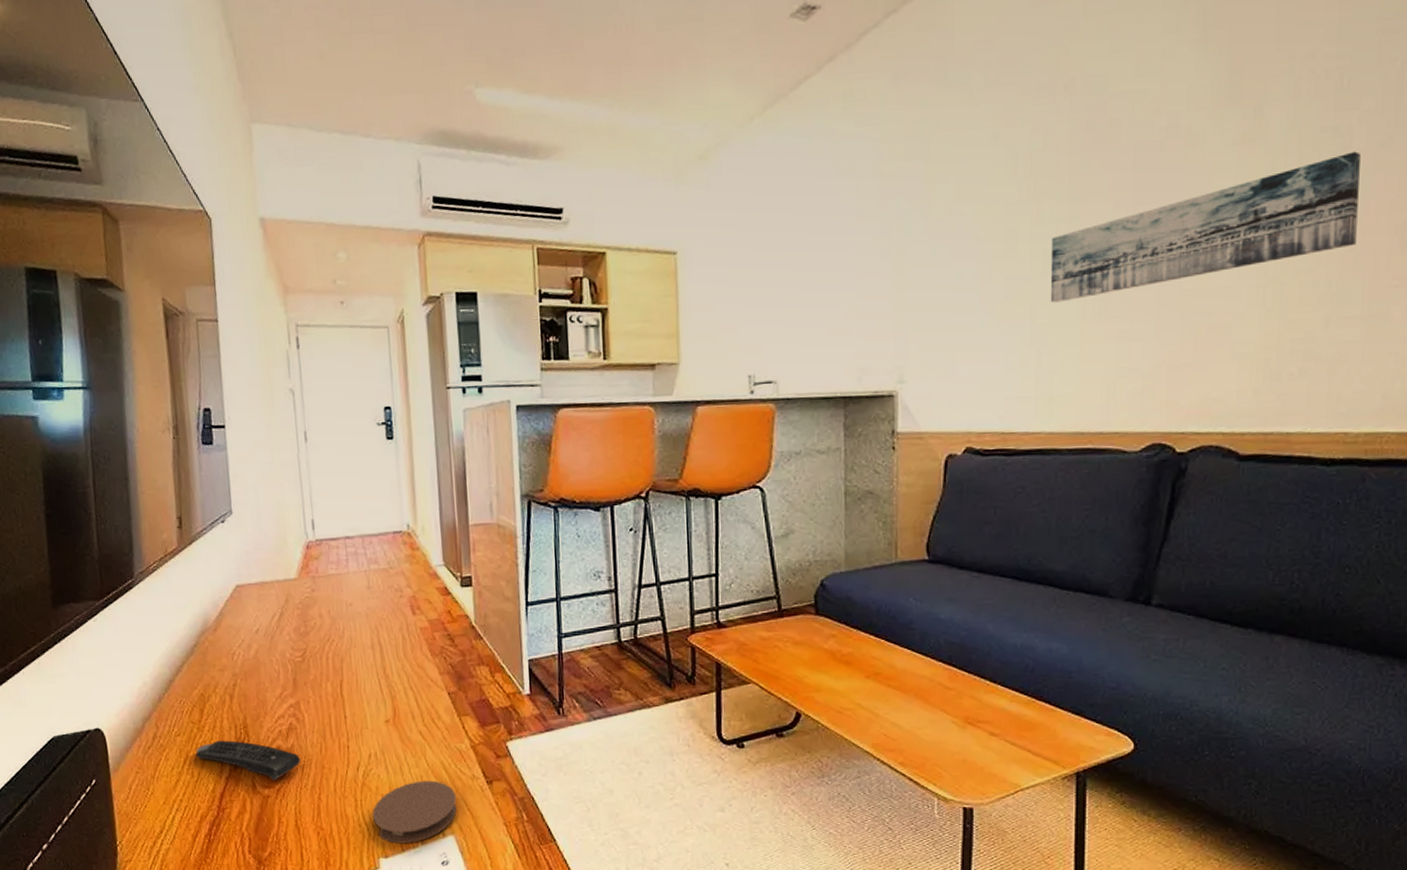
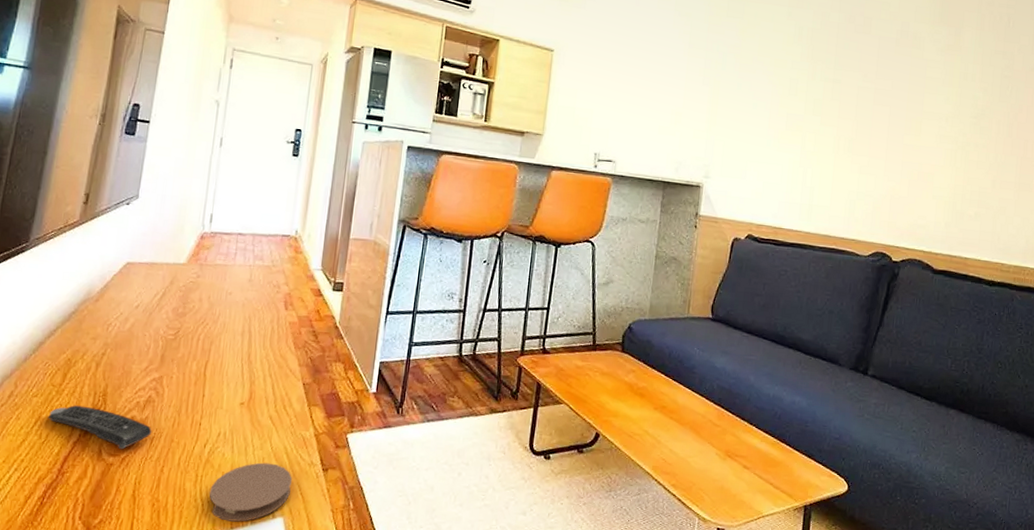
wall art: present [1050,151,1361,303] -> none [816,70,1019,138]

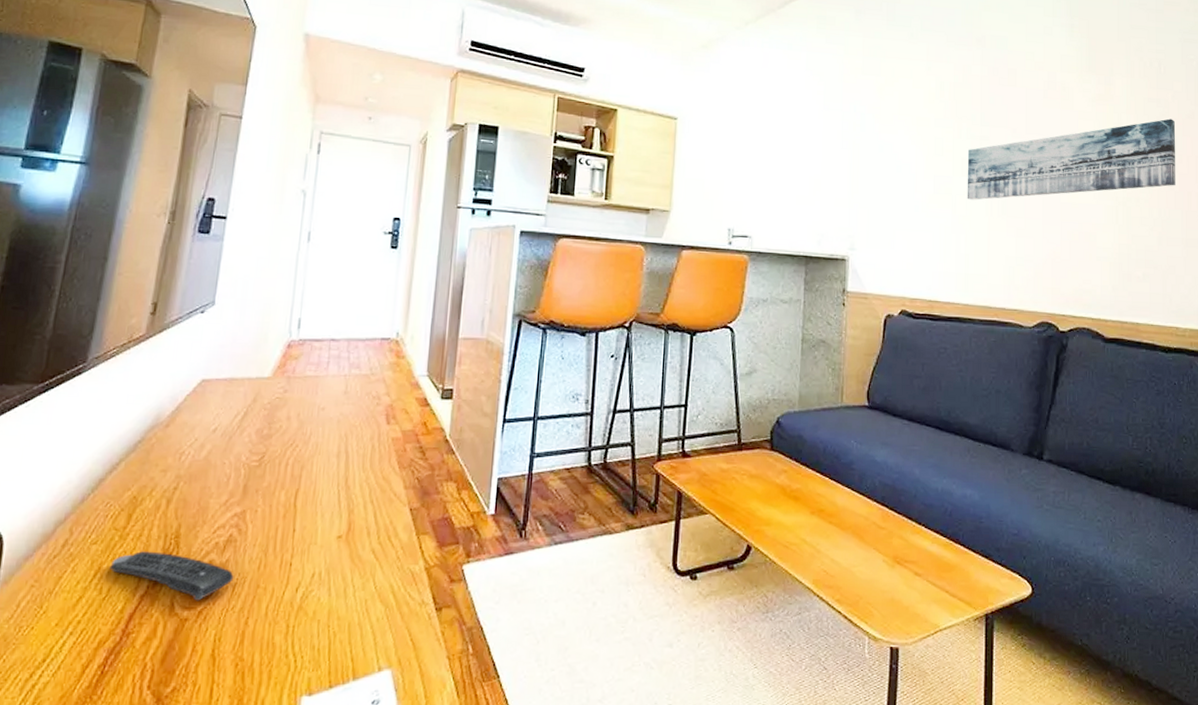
coaster: present [209,462,292,522] -> none [302,605,400,679]
wall art: none [816,70,1019,138] -> present [967,118,1175,200]

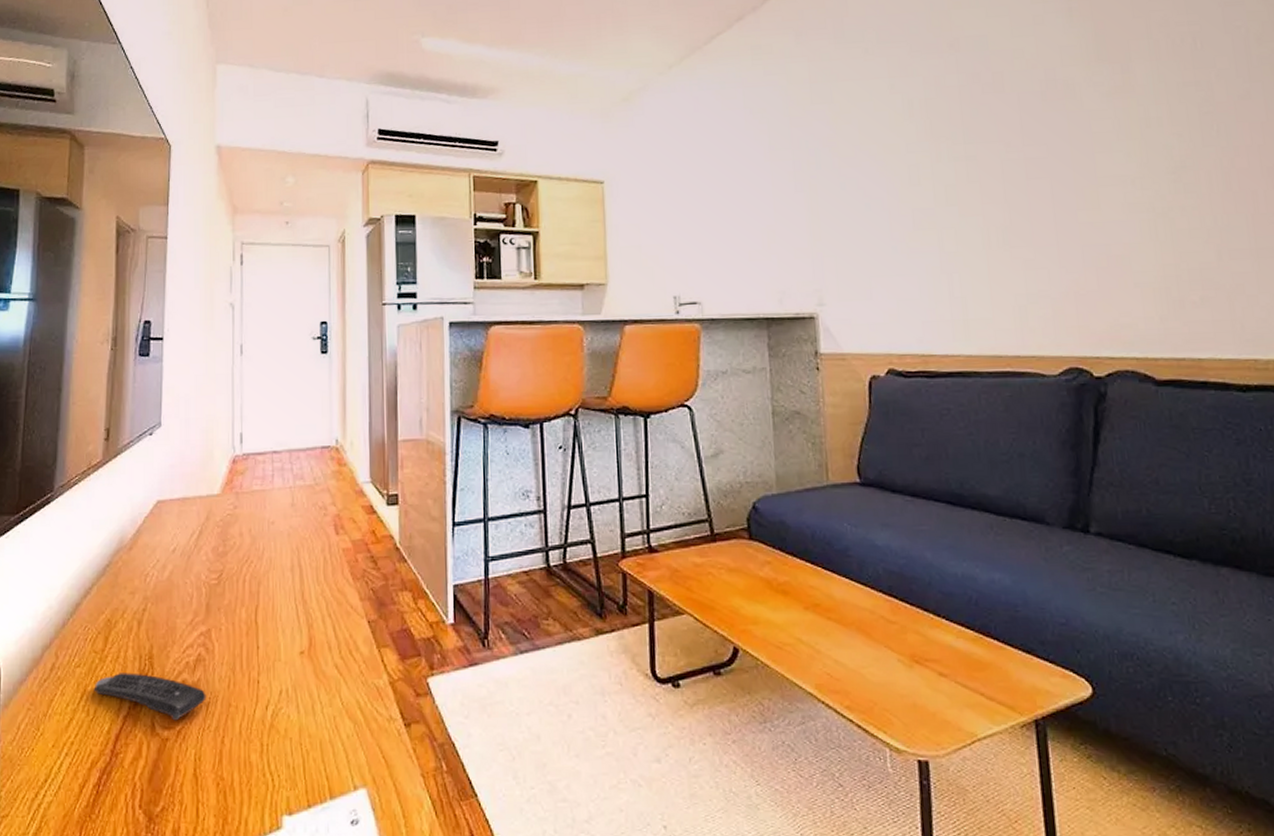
wall art: present [967,118,1175,200] -> none [952,103,1233,233]

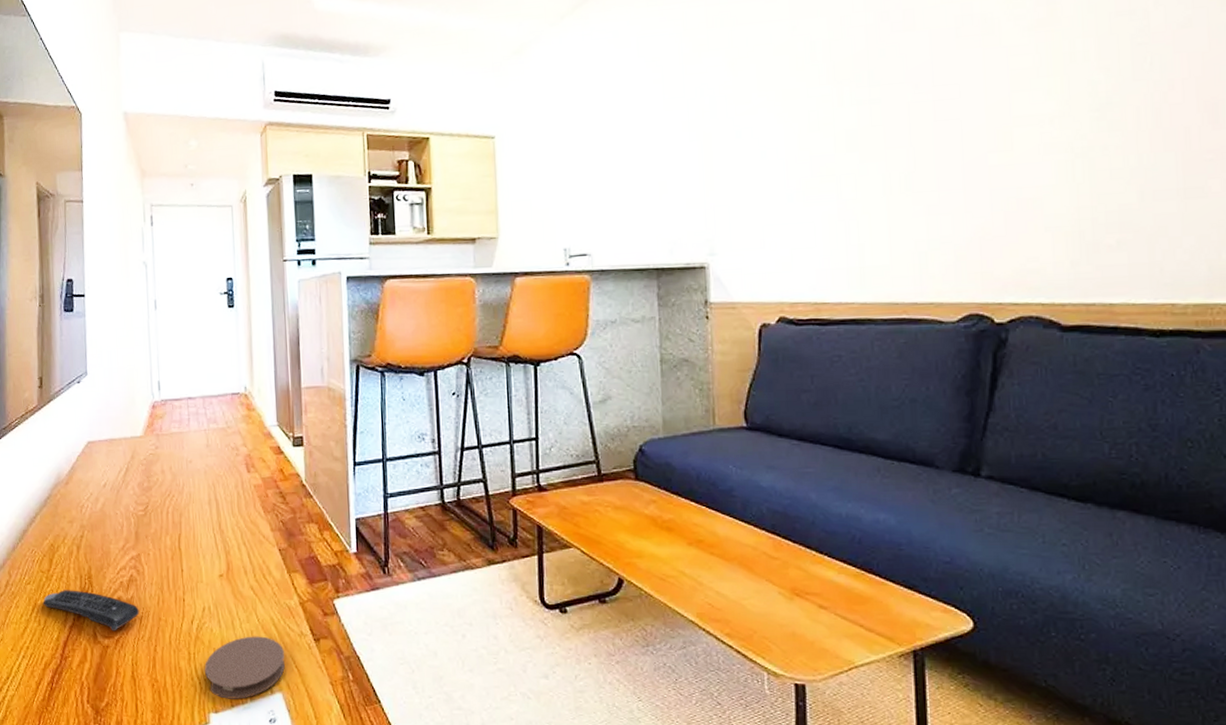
coaster: none [278,722,371,798] -> present [204,636,285,699]

